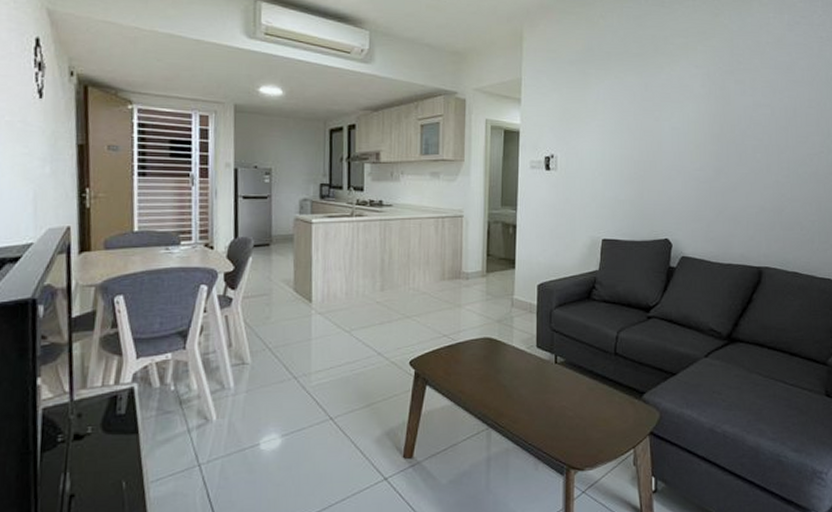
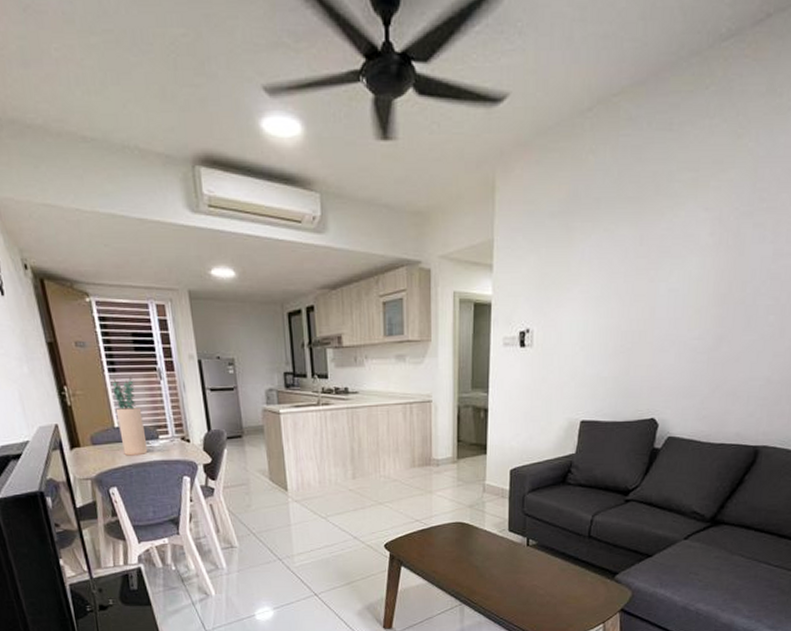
vase: none [138,180,167,262] -> present [112,375,148,456]

